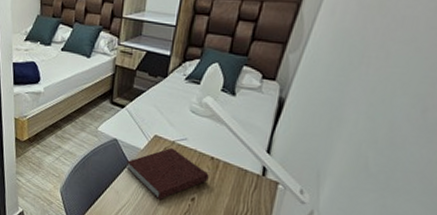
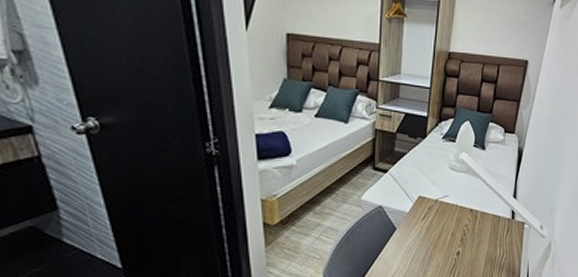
notebook: present [126,147,209,201] -> none [394,206,470,261]

